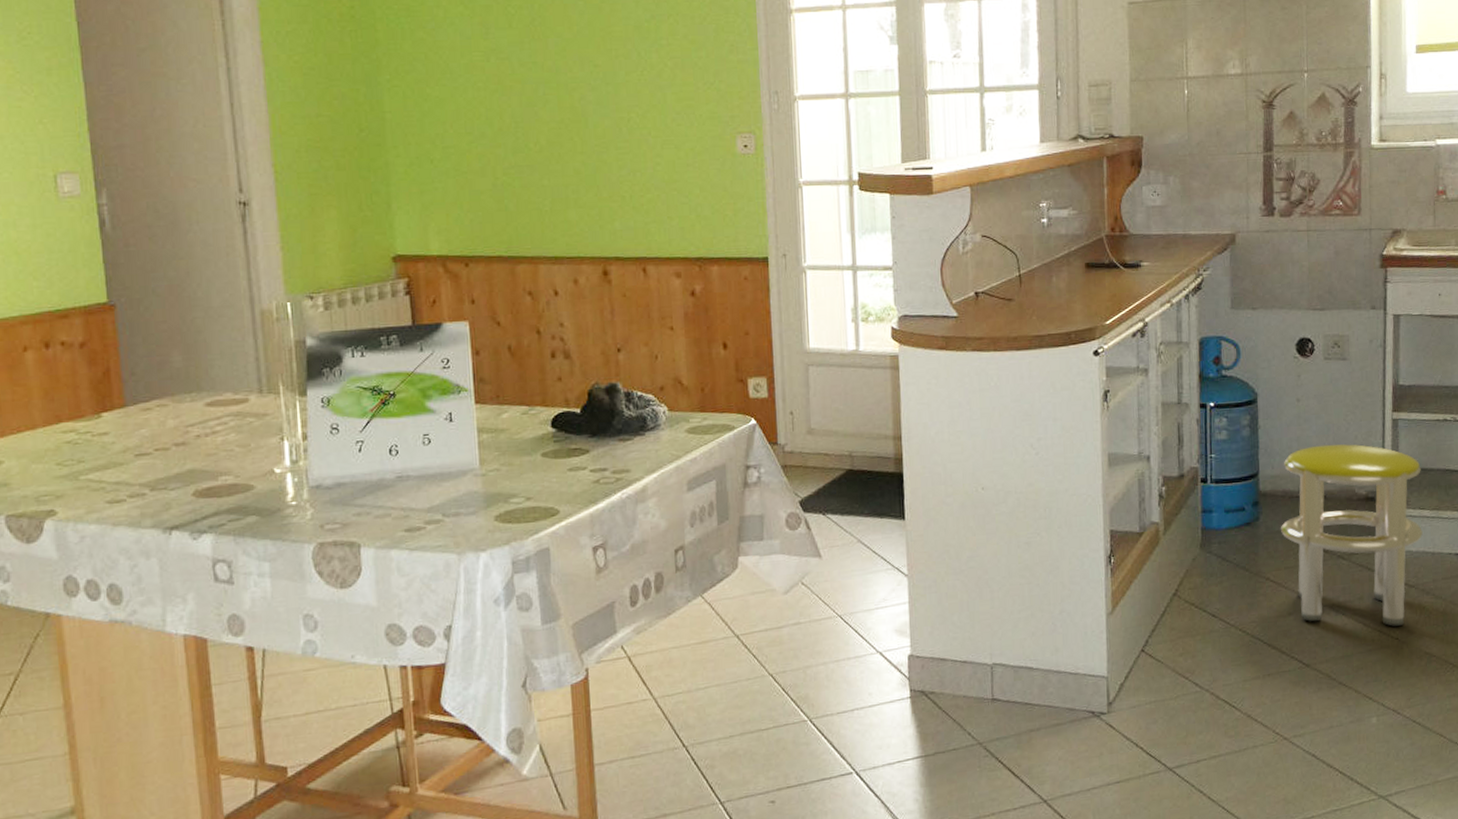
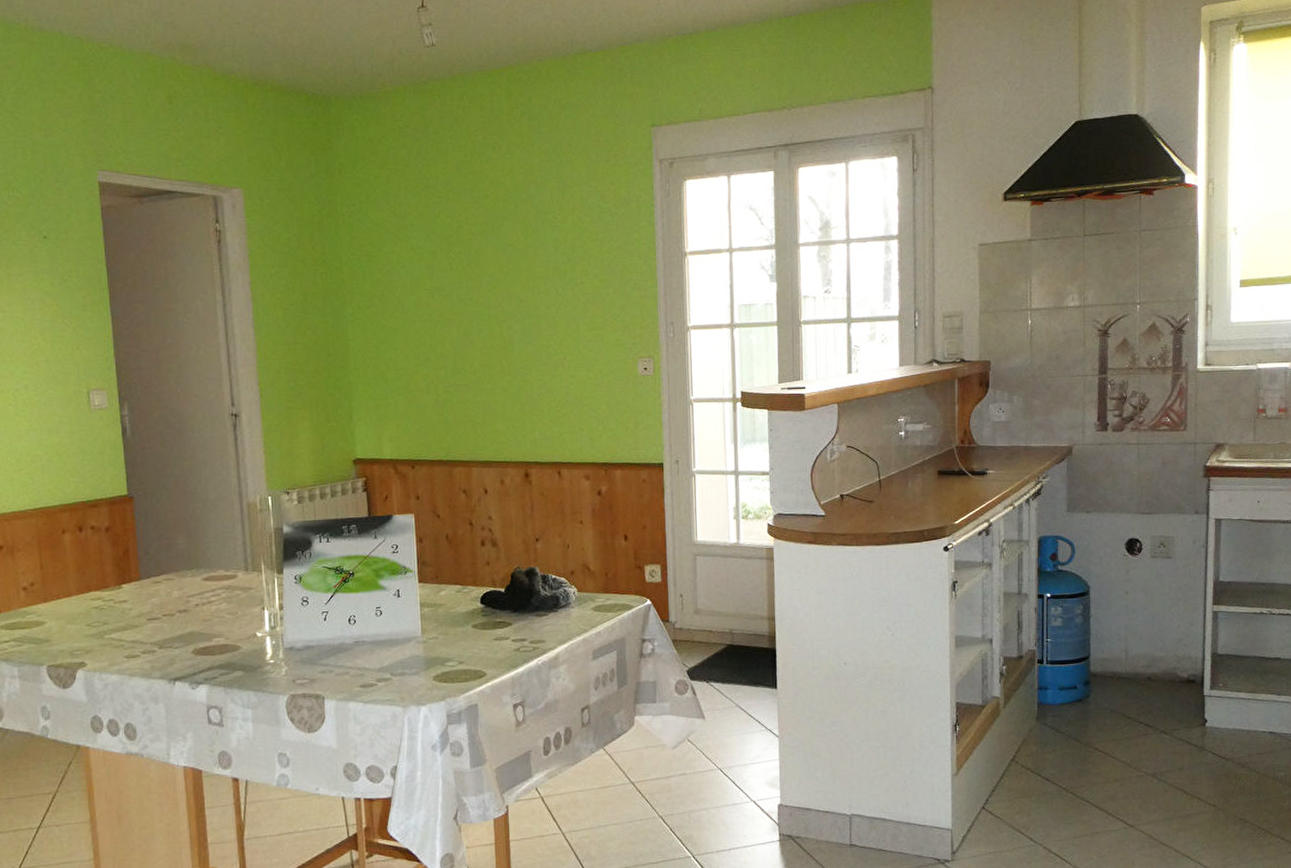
stool: present [1280,444,1423,626] -> none [1108,632,1239,795]

